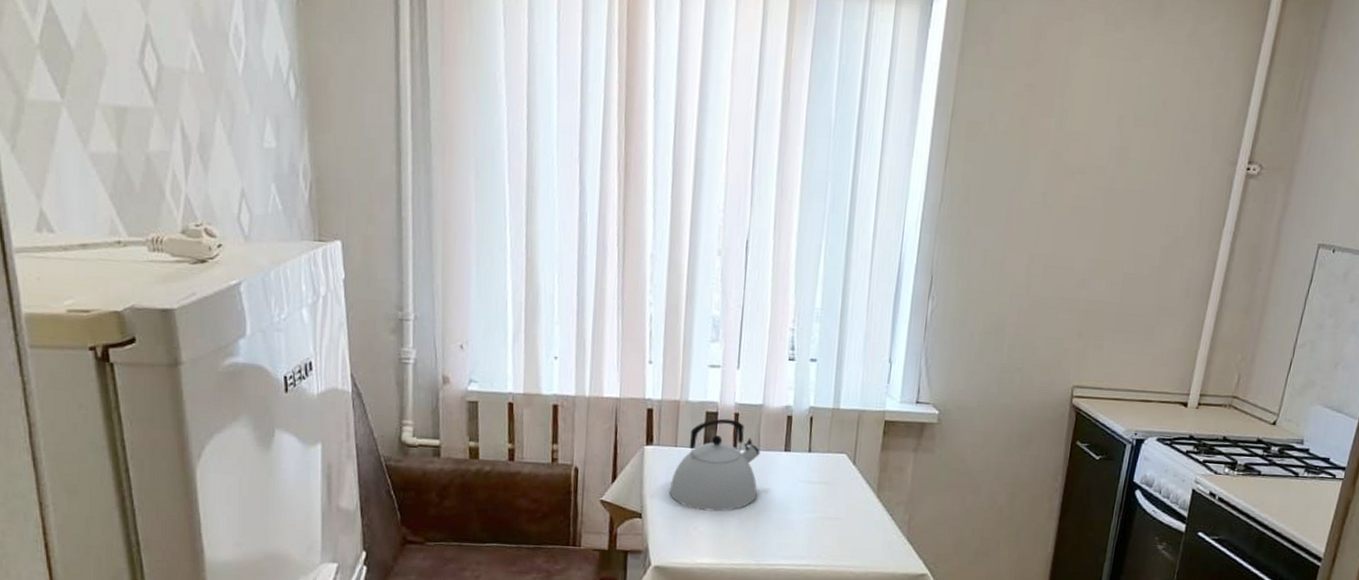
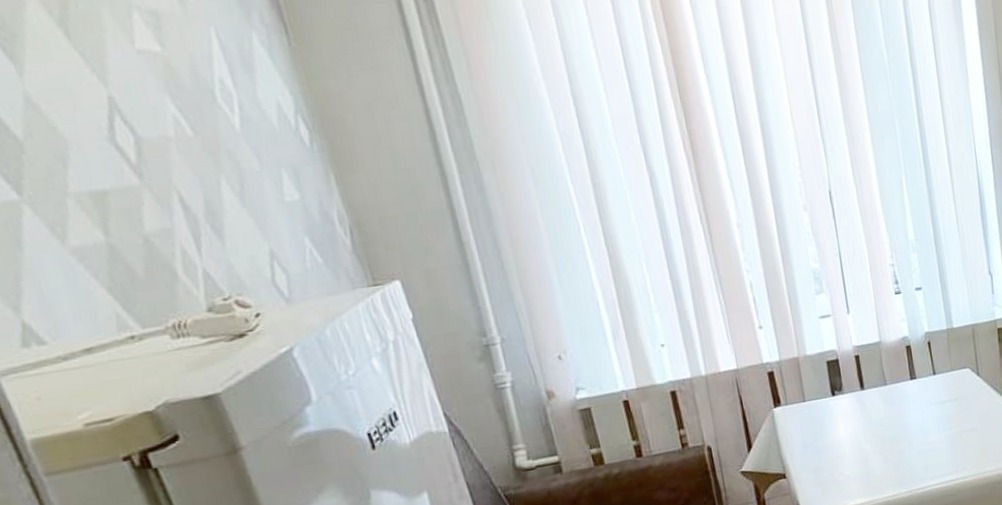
kettle: present [669,418,760,512] -> none [807,362,894,456]

